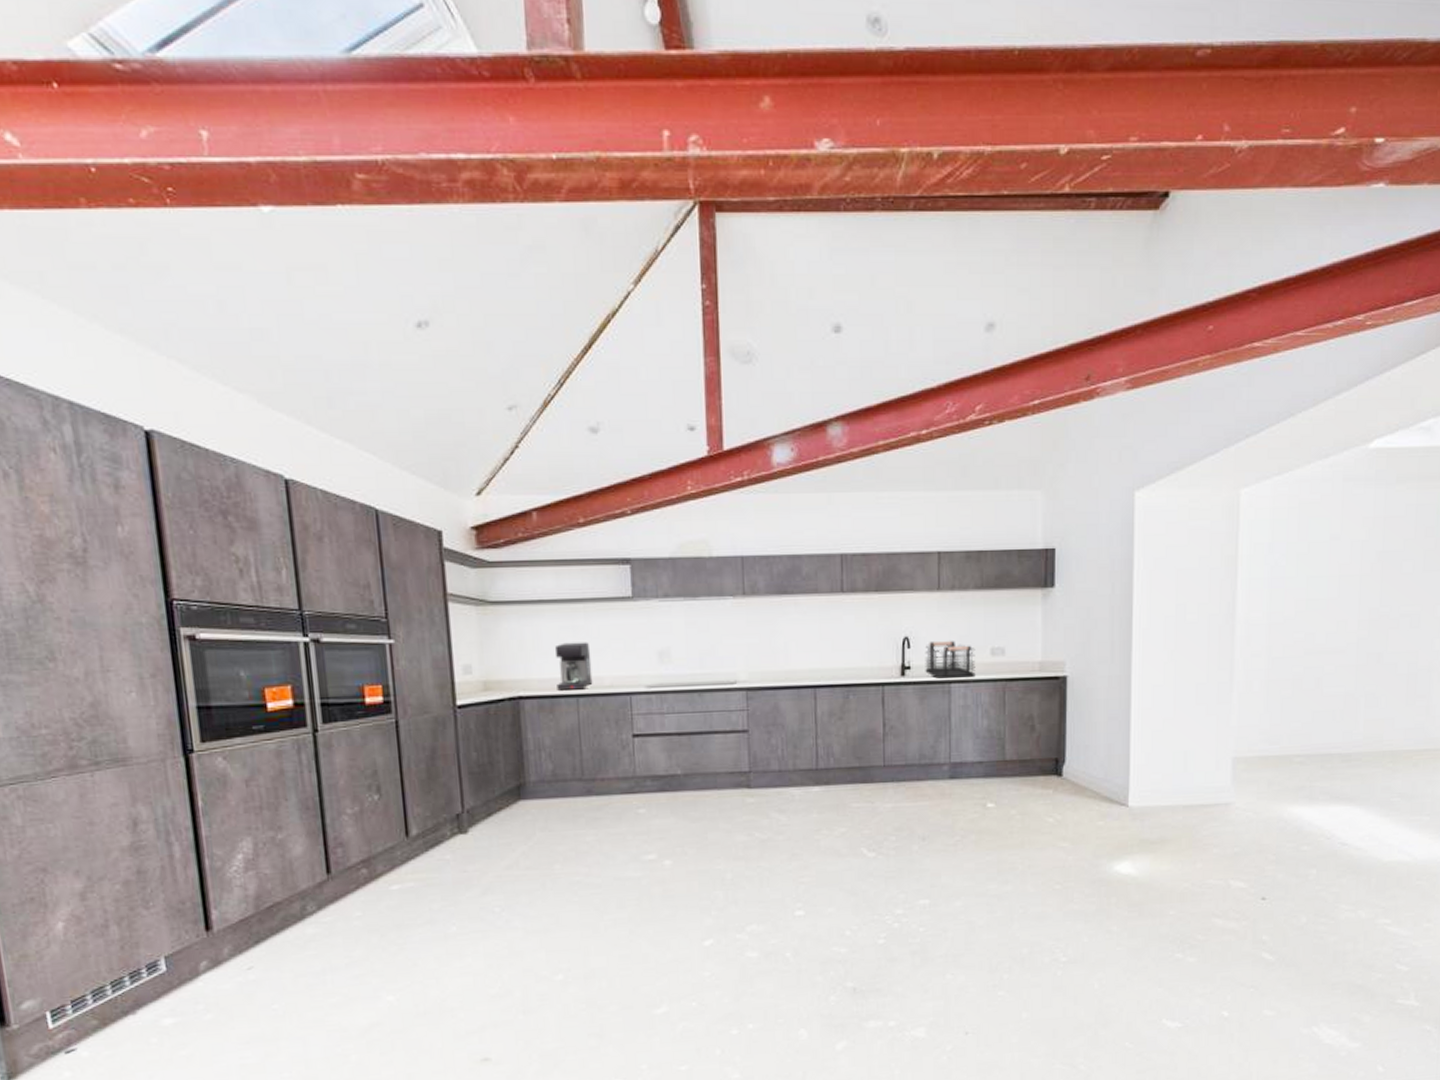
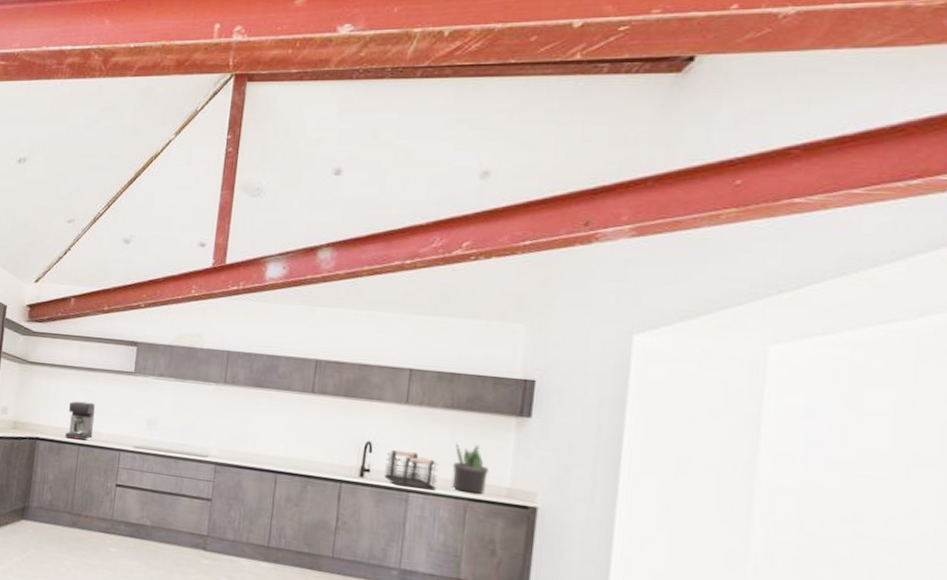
planter: none [988,623,1021,674] -> present [452,442,488,495]

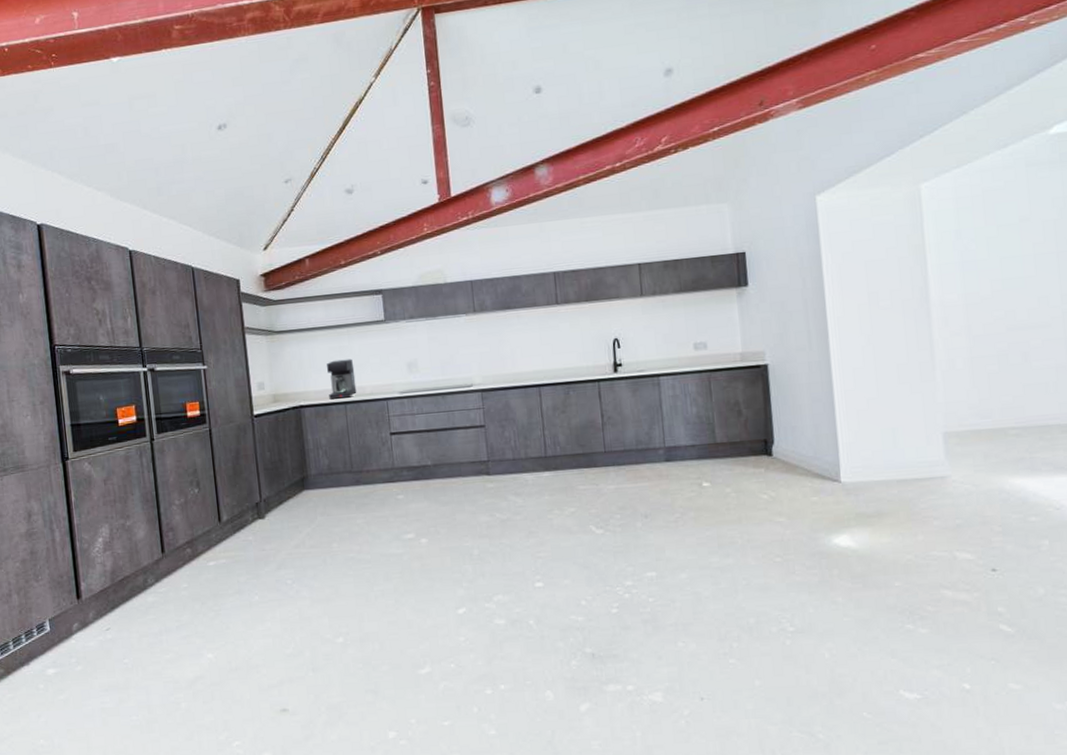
dish rack: present [384,450,438,491] -> none [634,339,682,374]
planter: present [452,442,488,495] -> none [690,320,722,366]

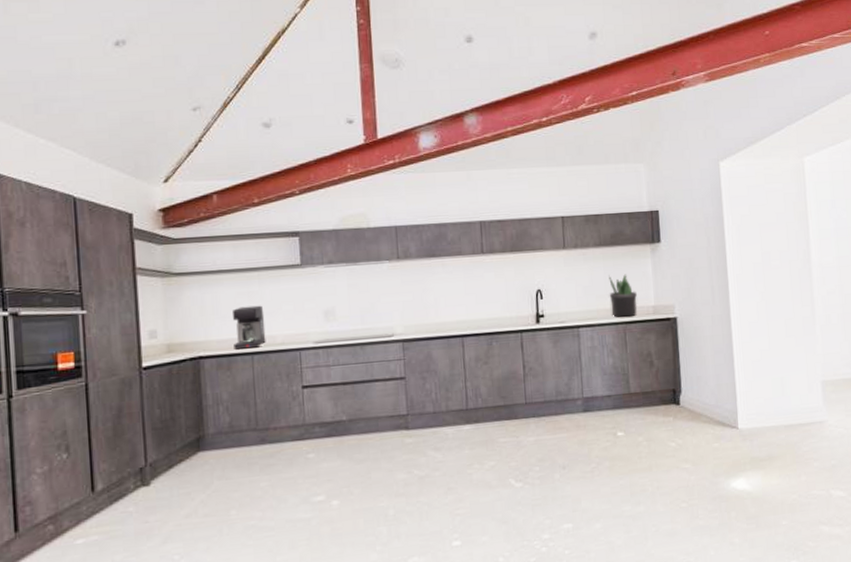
planter: none [690,320,722,366] -> present [609,274,637,318]

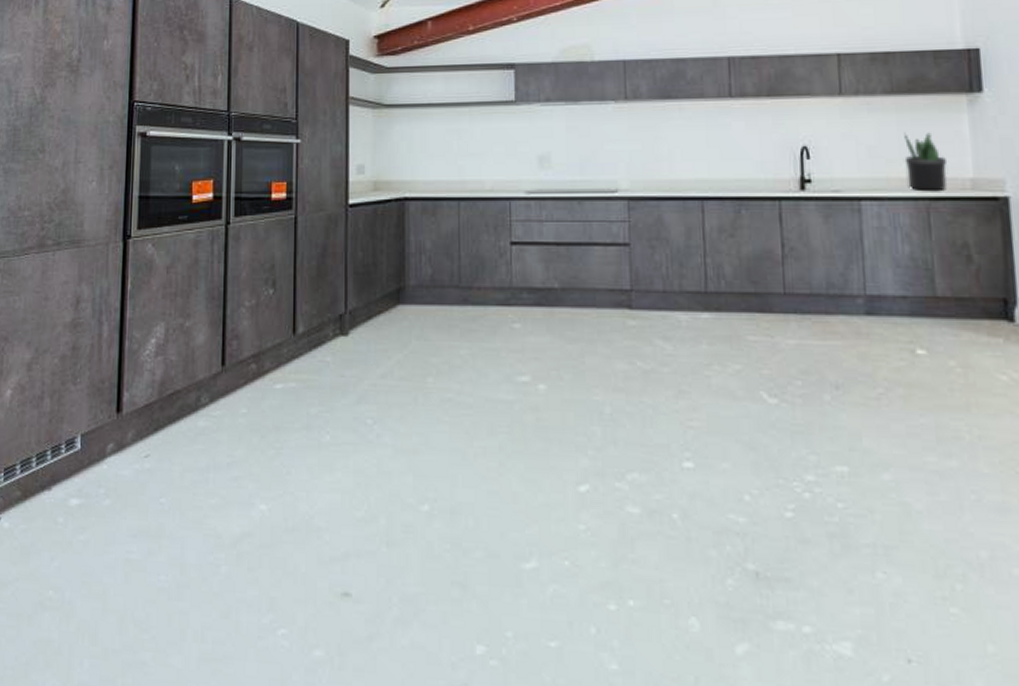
coffee maker: present [233,305,266,350] -> none [440,145,474,193]

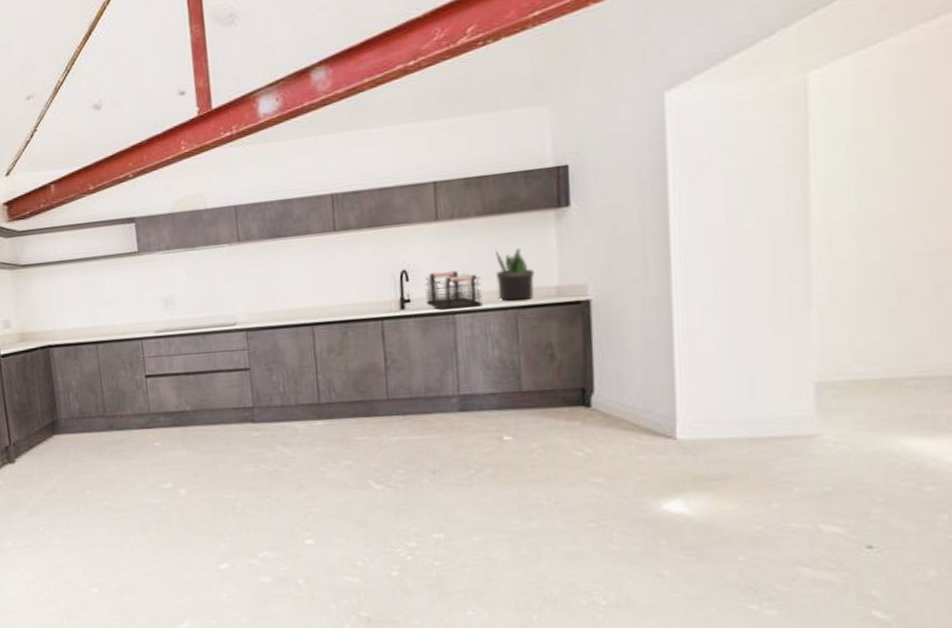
dish rack: none [828,152,891,196] -> present [425,271,483,311]

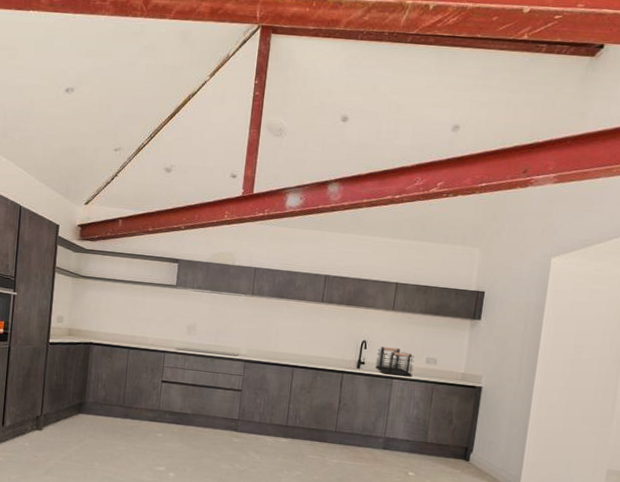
planter: present [495,248,534,302] -> none [424,340,450,379]

